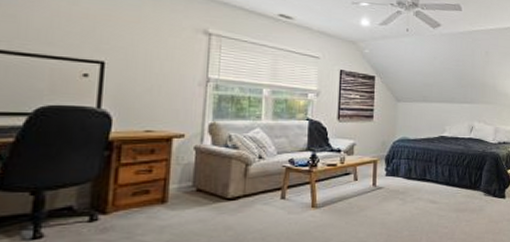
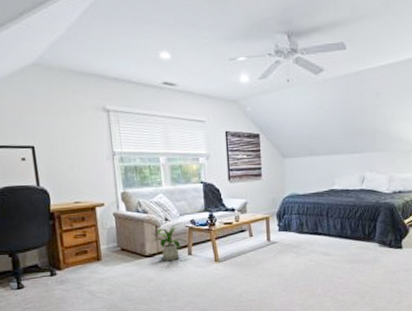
house plant: none [236,162,282,206] -> present [150,223,187,261]

